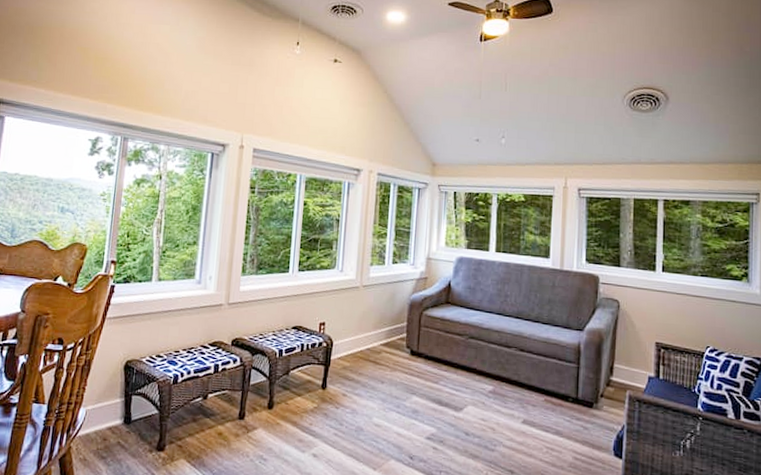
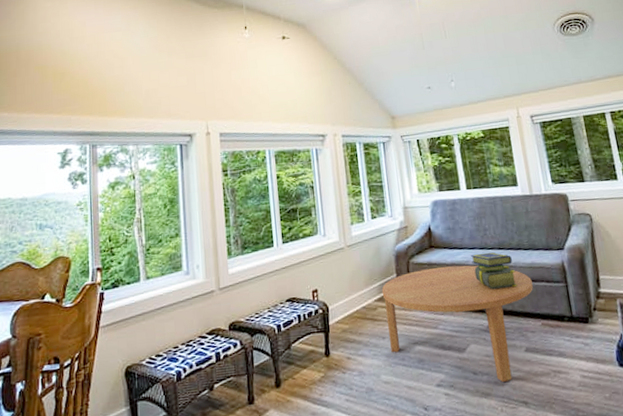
coffee table: none [388,323,544,448] -> present [381,265,533,382]
stack of books: none [486,318,528,358] -> present [471,252,517,289]

